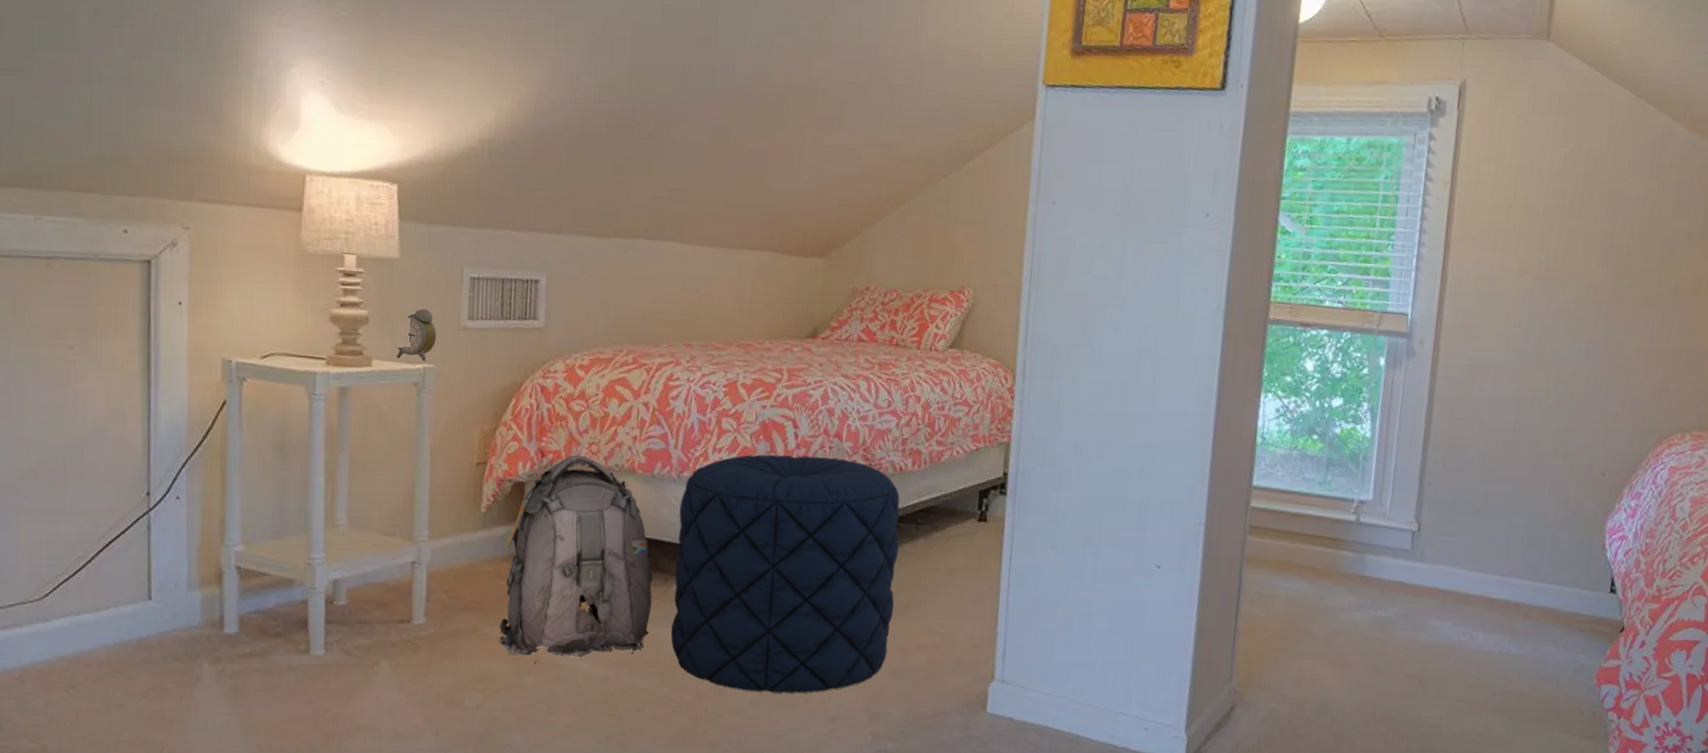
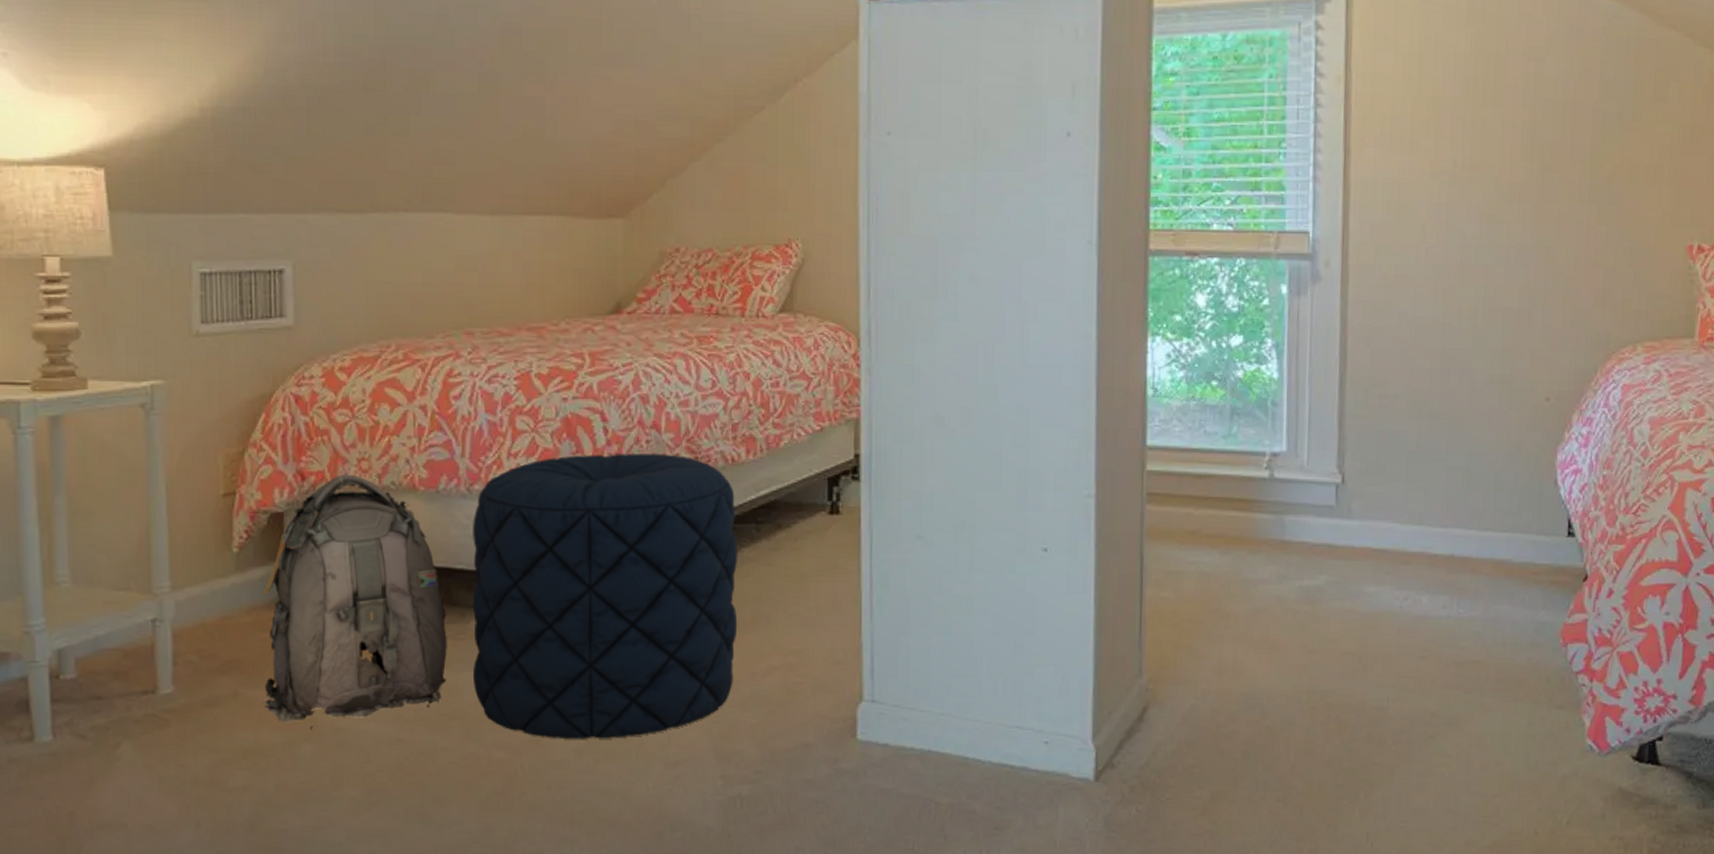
alarm clock: present [395,309,437,361] -> none [114,315,165,377]

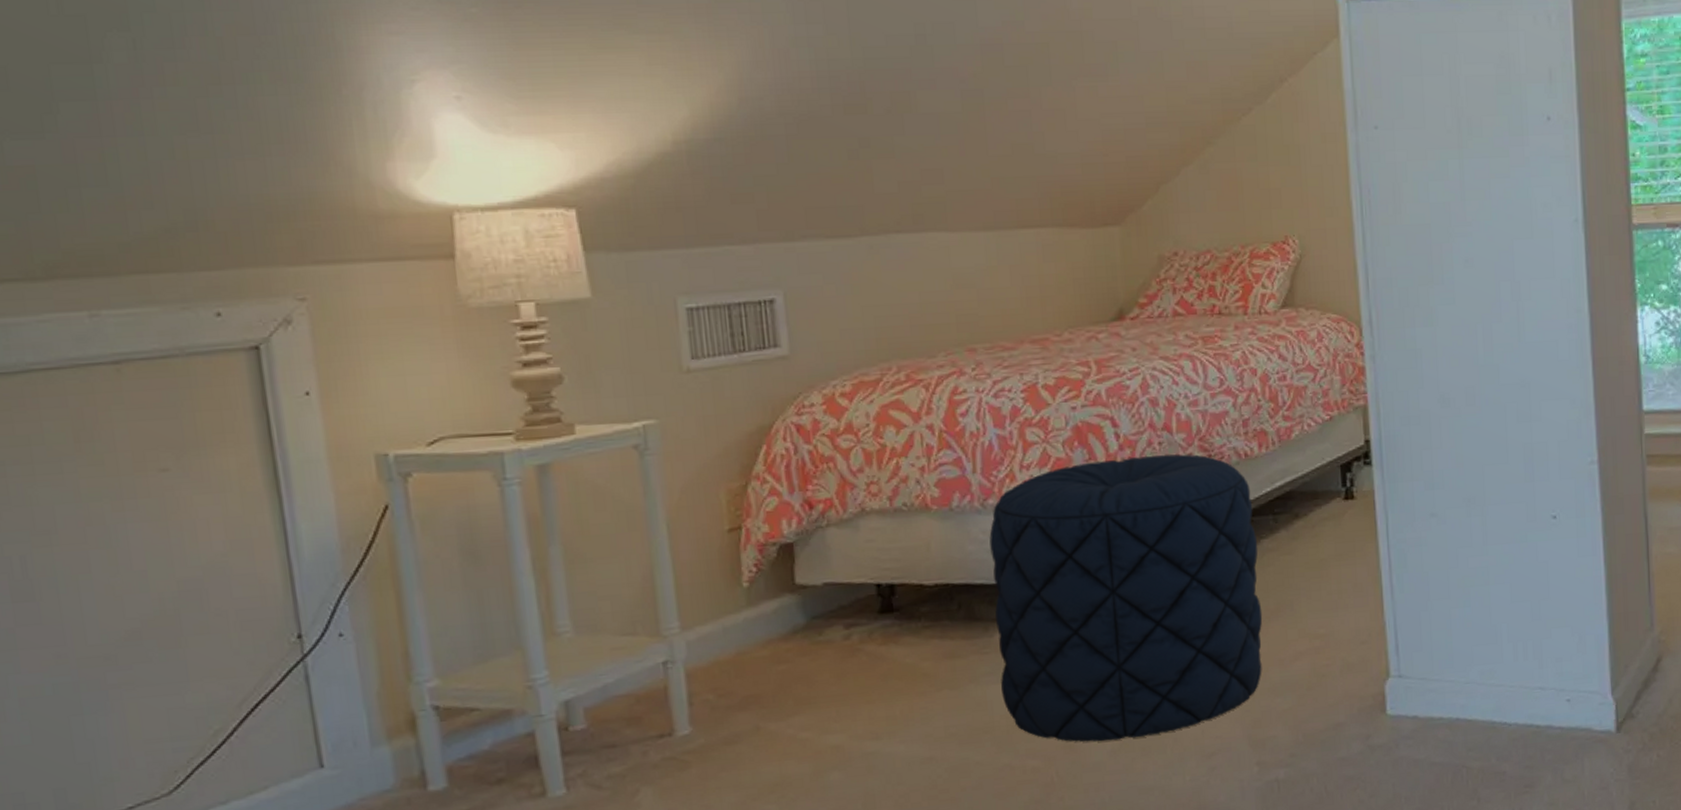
backpack: present [262,474,447,729] -> none [777,499,974,757]

